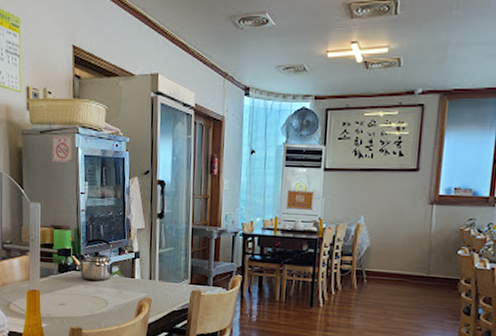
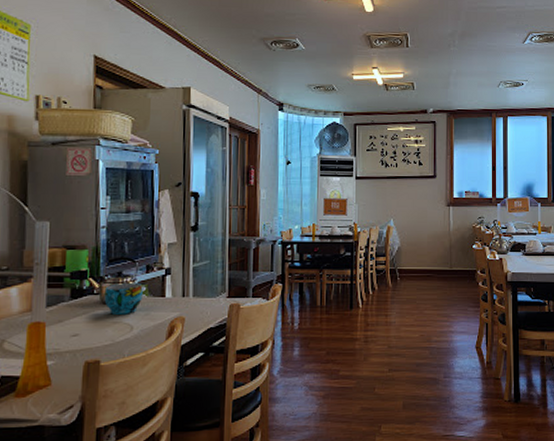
cup: none [84,262,116,291] -> present [104,282,143,315]

